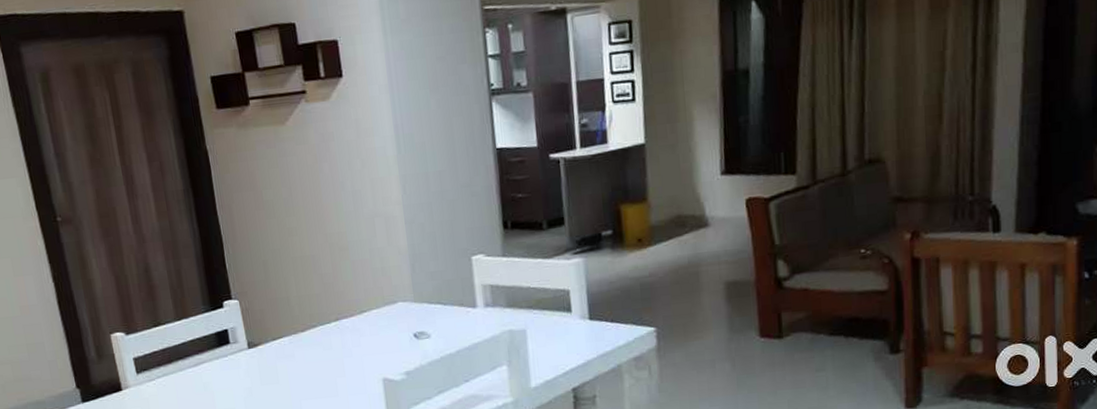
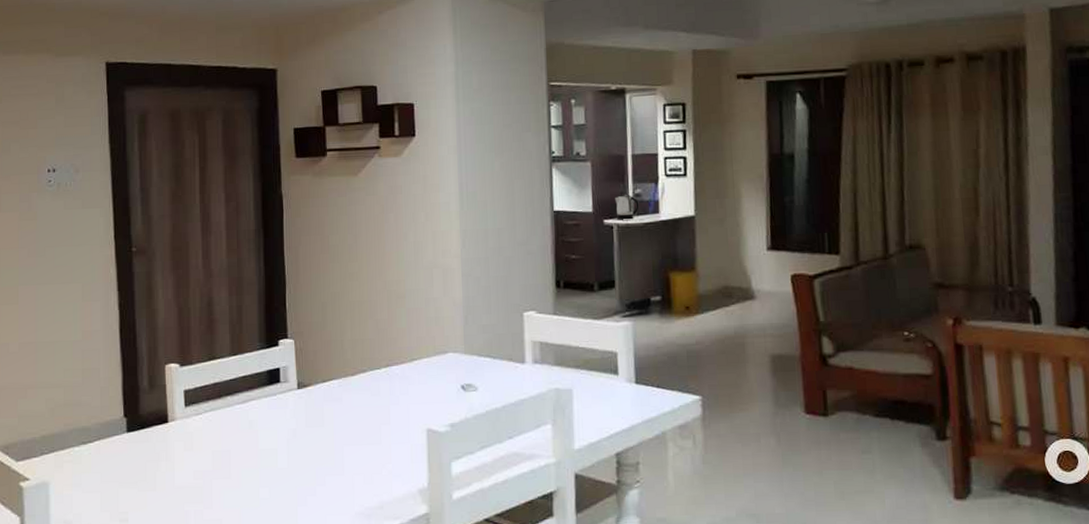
kettle: none [560,125,586,154] -> present [615,194,639,220]

